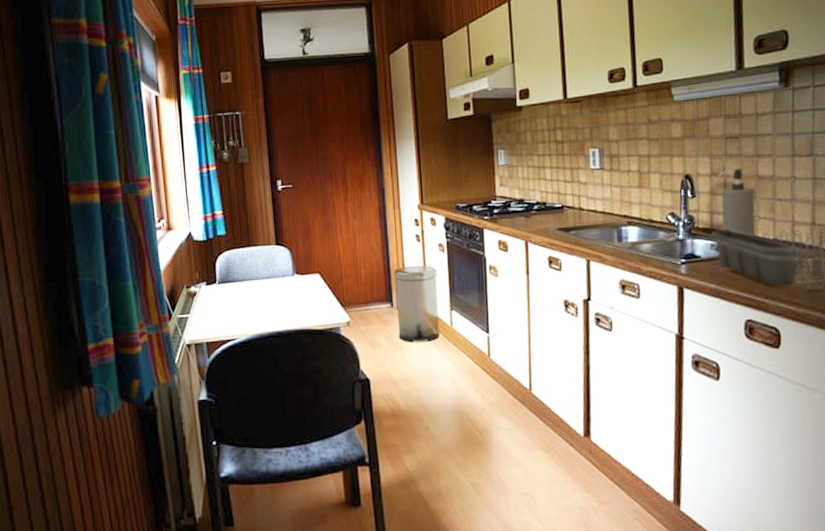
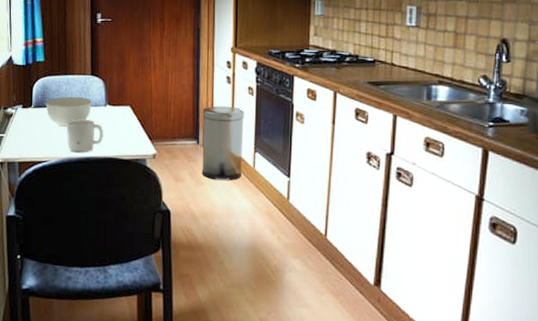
bowl: none [230,269,279,302] -> present [45,97,92,128]
mug: none [254,291,294,326] -> present [66,119,103,152]

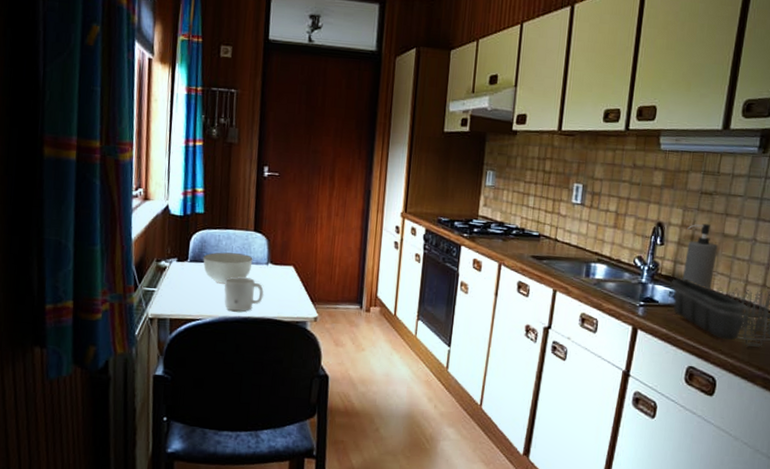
pedal bin: present [202,105,244,181] -> none [363,270,410,348]

